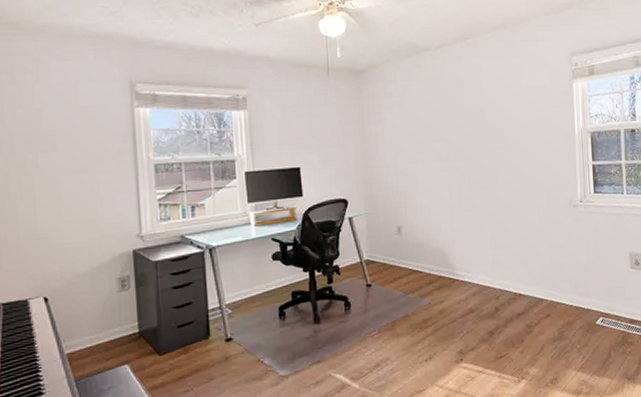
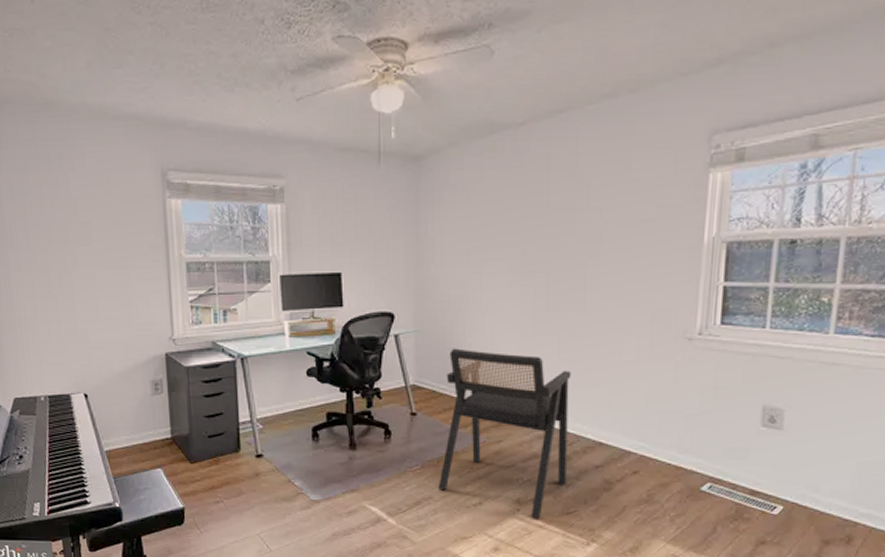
armchair: none [394,225,498,365] -> present [438,348,571,518]

